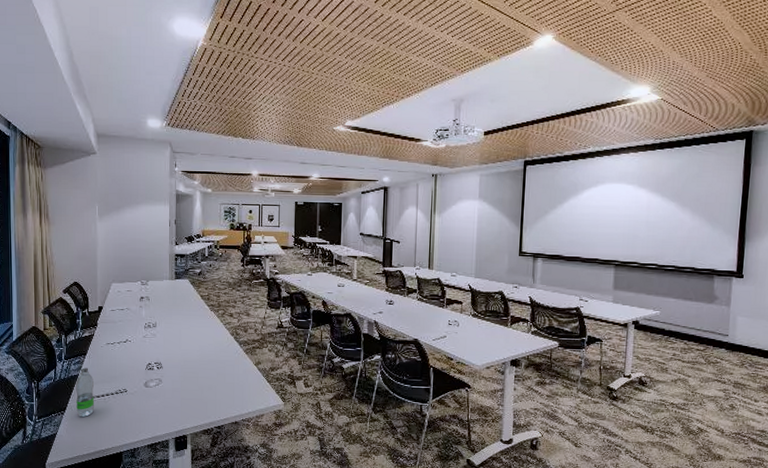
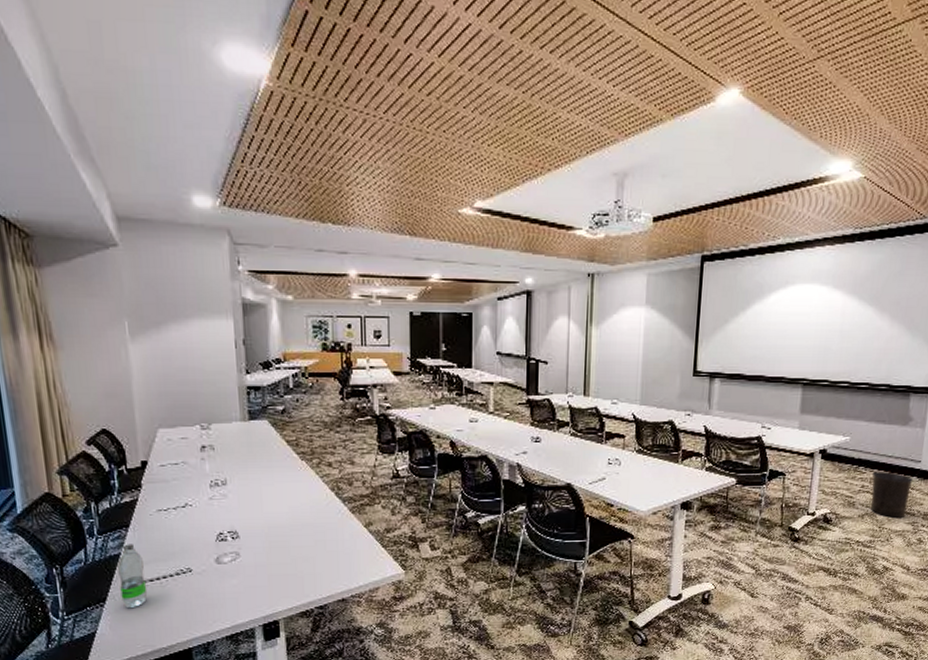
waste bin: none [682,343,722,385] -> present [871,472,913,518]

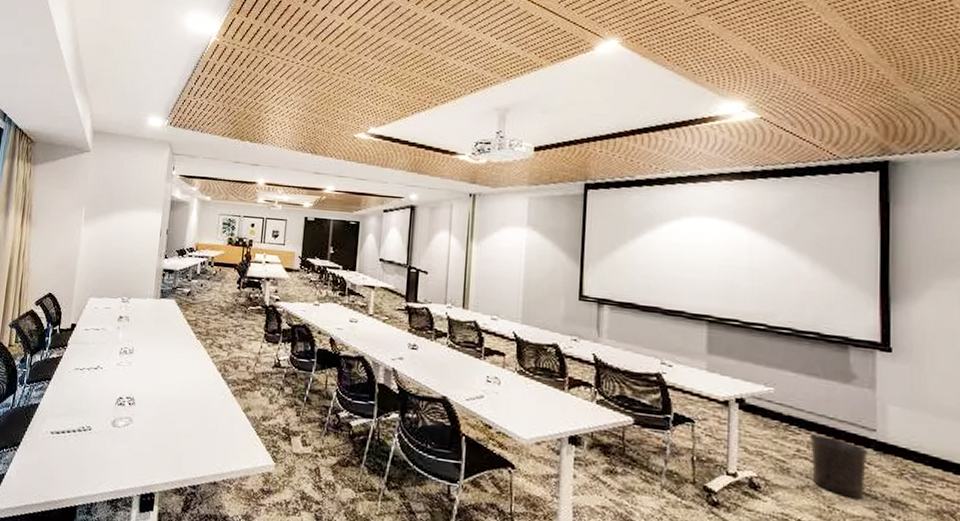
bottle: present [117,544,148,609] -> none [31,395,55,457]

